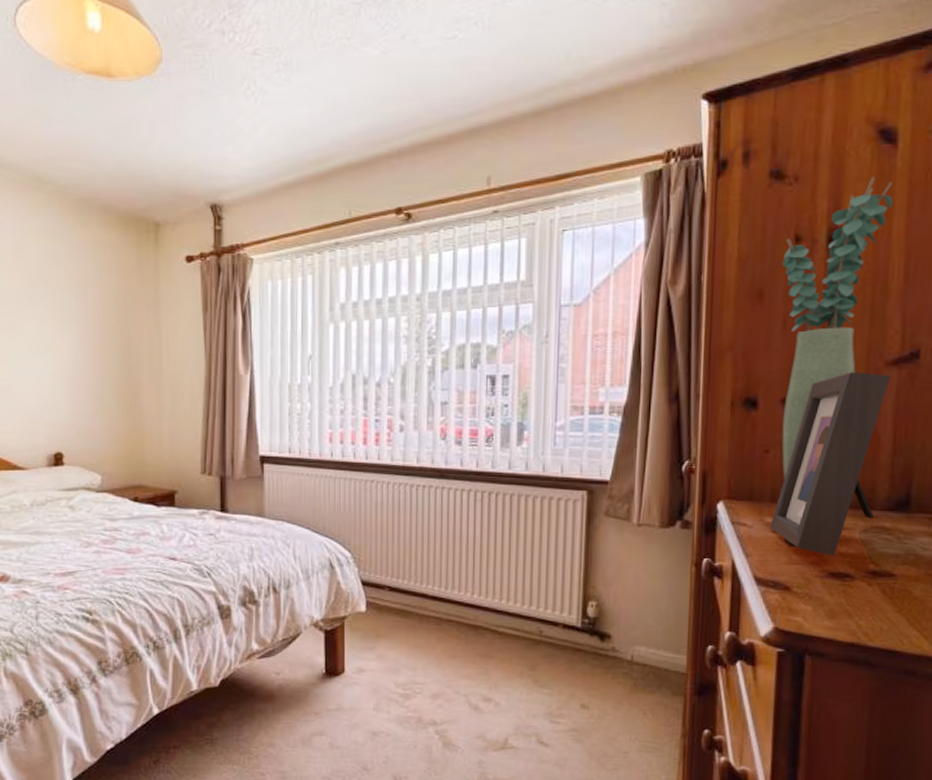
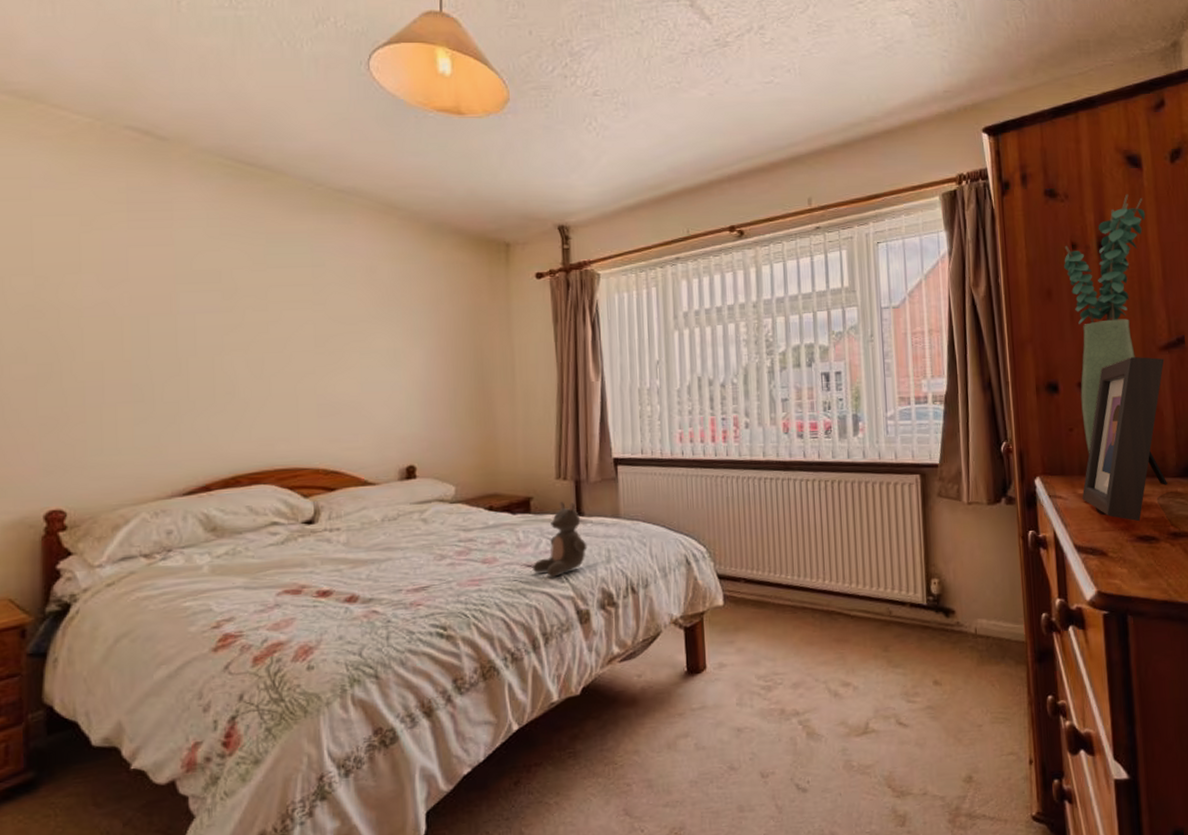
stuffed bear: none [176,497,231,571] -> present [533,502,587,577]

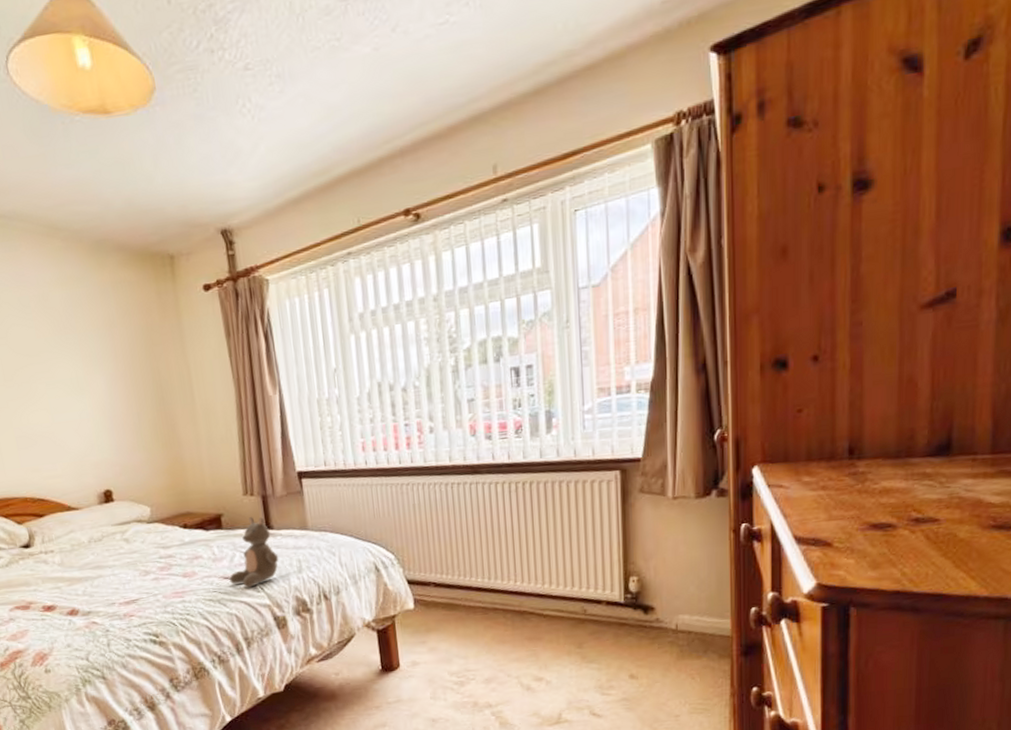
vase: present [1063,194,1146,454] -> none [805,110,921,437]
picture frame: present [1082,356,1167,522] -> none [807,318,926,509]

